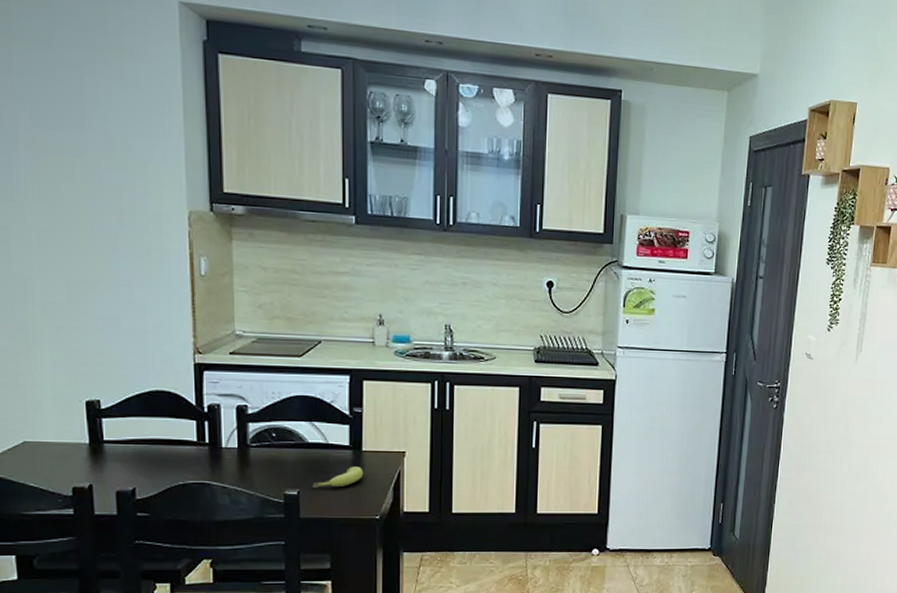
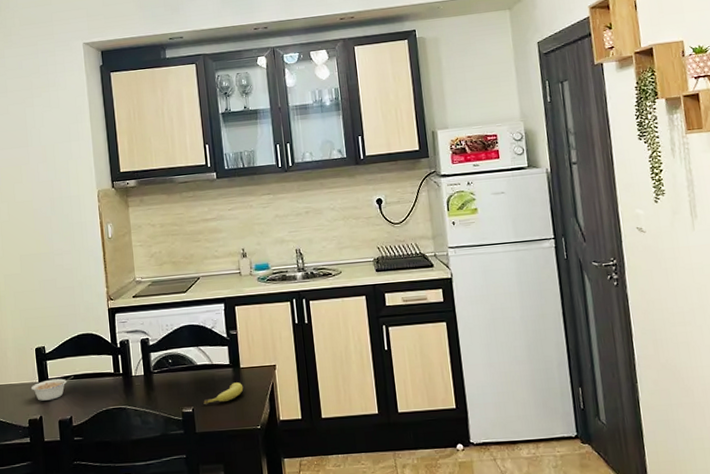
legume: none [77,440,140,466] -> present [30,376,74,401]

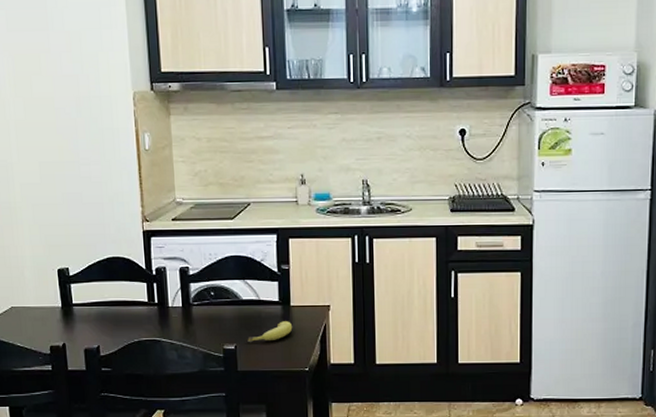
legume: present [30,376,74,401] -> none [52,303,102,327]

